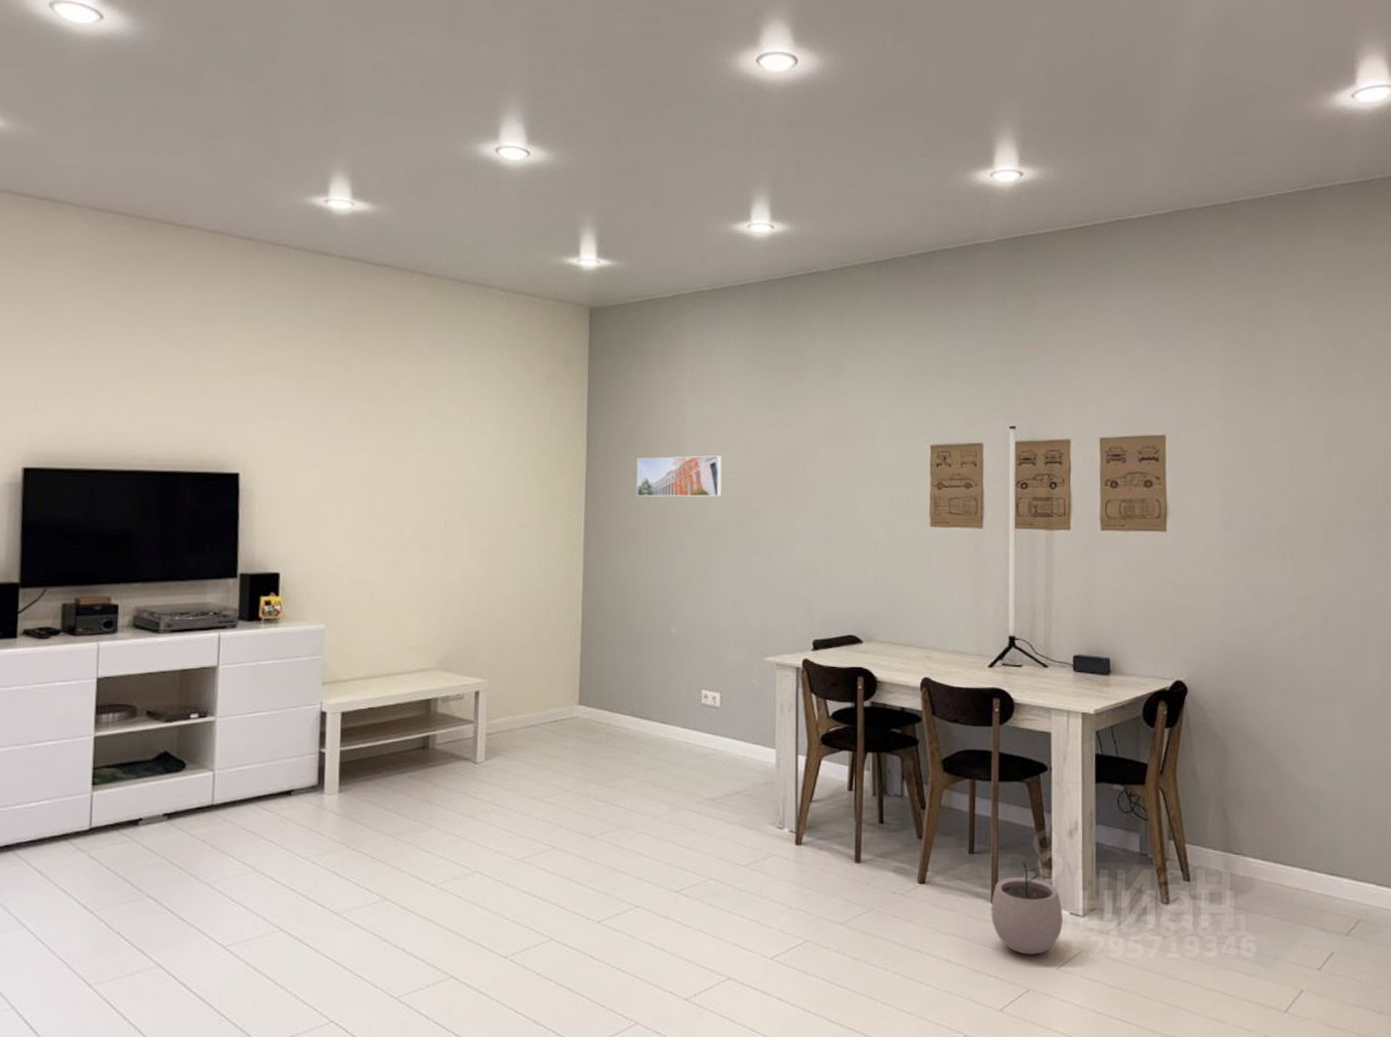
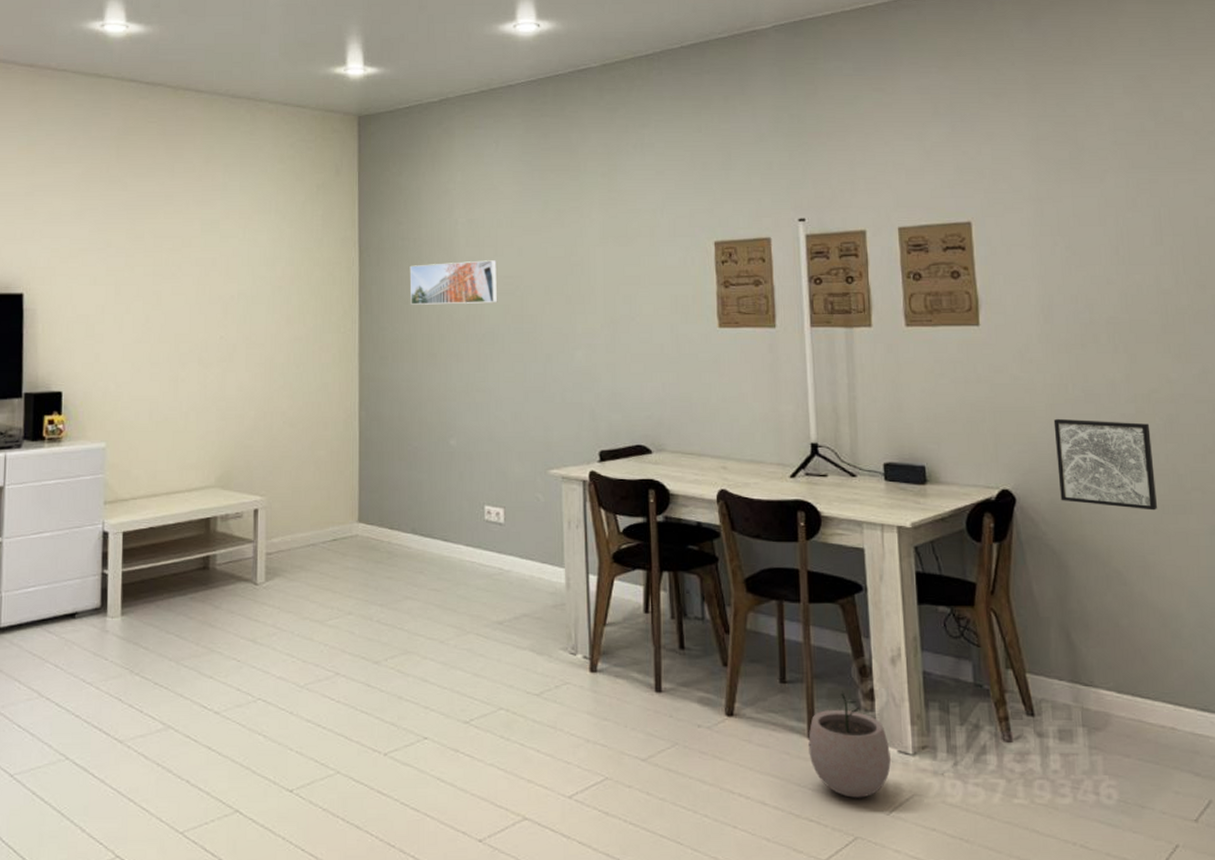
wall art: none [1225,617,1308,701] -> present [1053,418,1157,511]

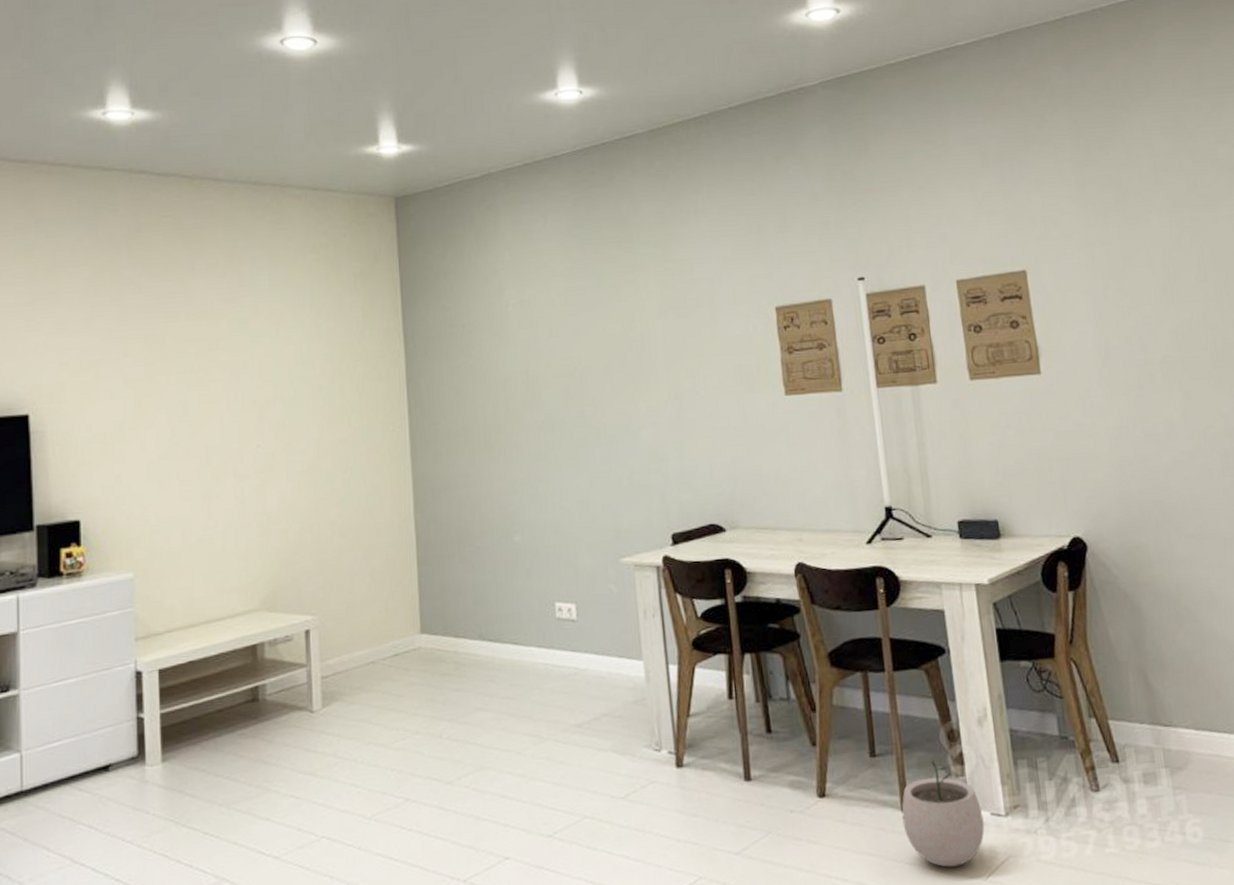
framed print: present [409,260,498,305] -> none [460,342,556,395]
wall art: present [1053,418,1157,511] -> none [1117,459,1220,545]

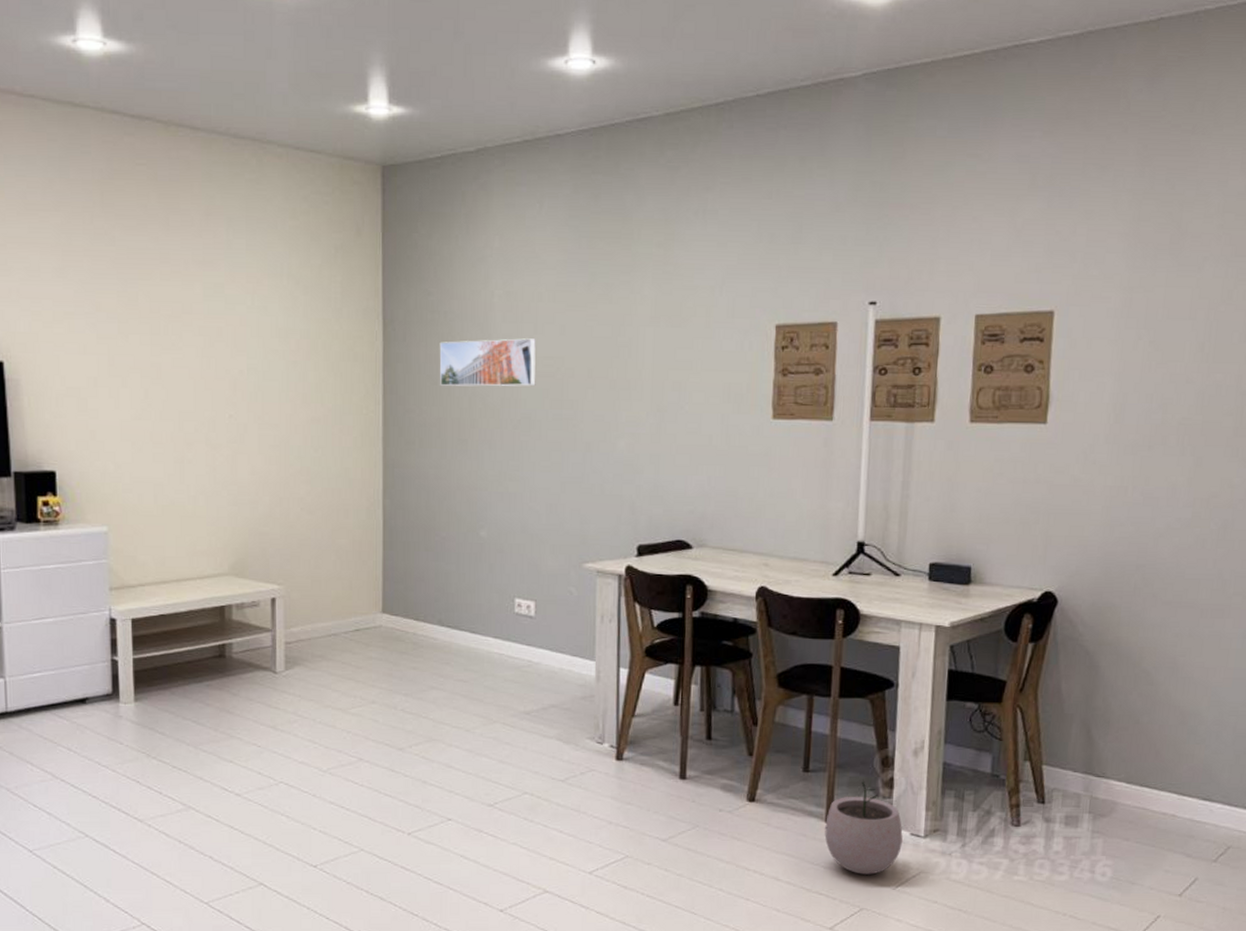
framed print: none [460,342,556,395] -> present [439,338,536,387]

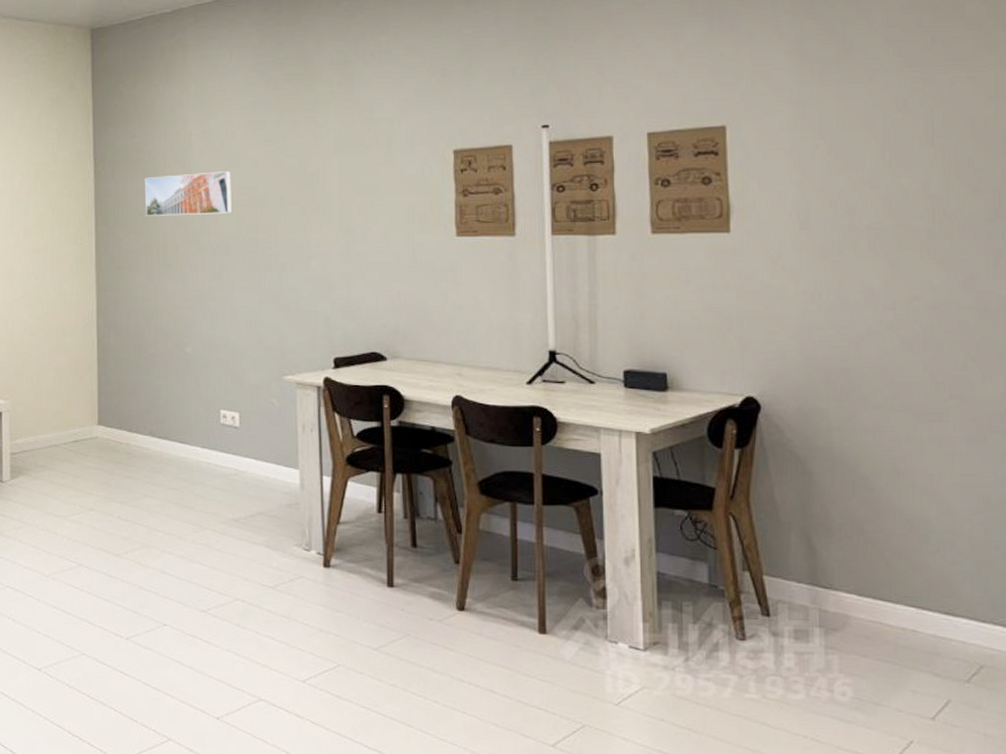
plant pot: present [824,779,903,875] -> none [539,589,621,689]

